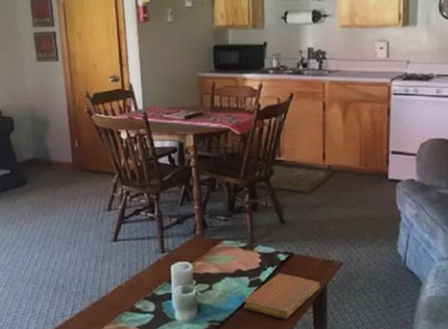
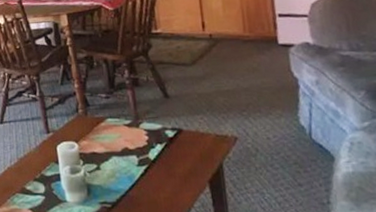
notebook: present [243,273,320,319] -> none [134,151,216,200]

